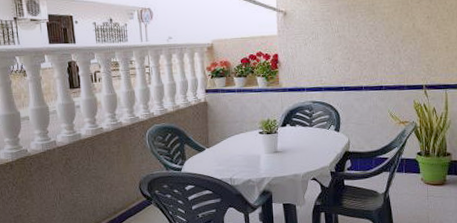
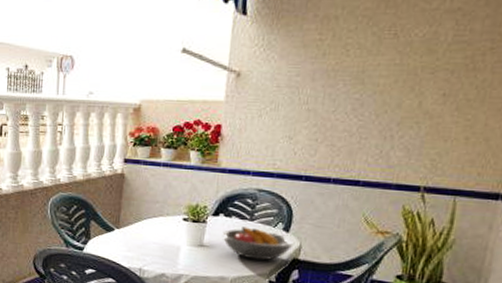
fruit bowl: none [291,132,344,157] -> present [222,226,294,261]

